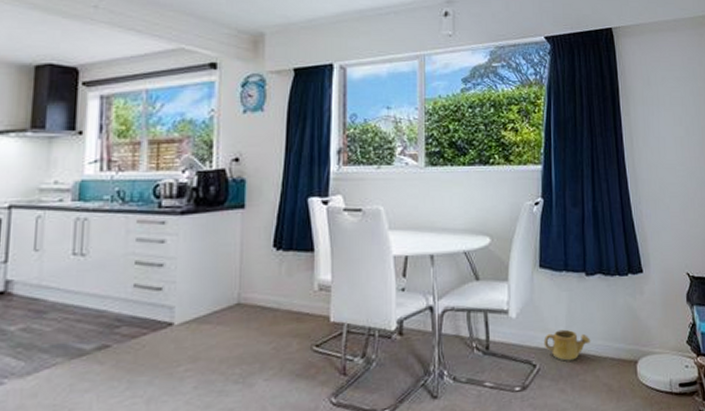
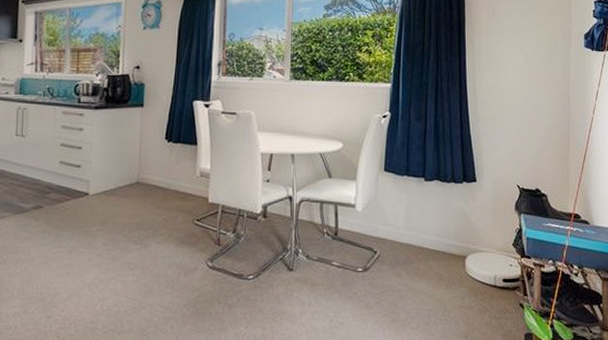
watering can: present [543,329,591,361] -> none [384,224,426,251]

